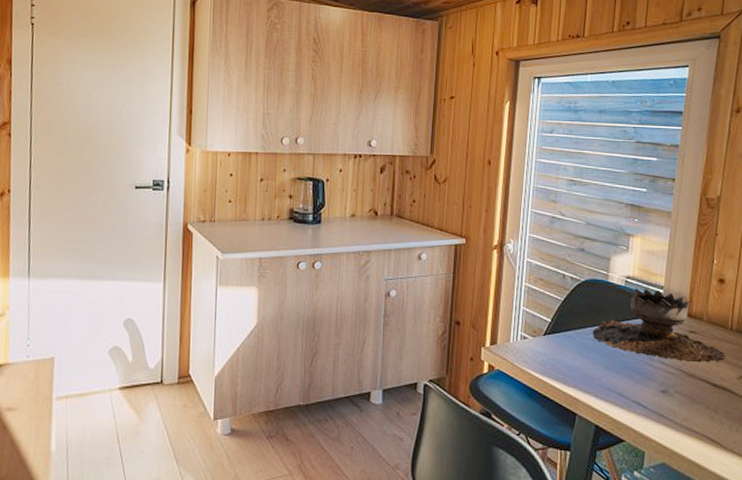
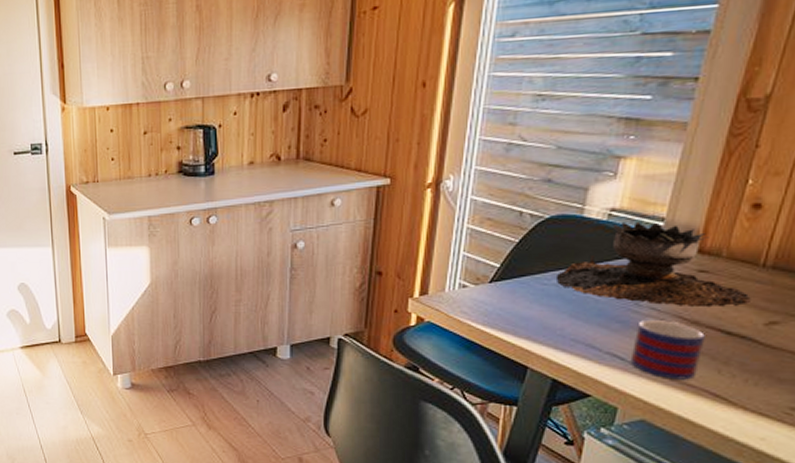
mug: none [650,373,700,426] -> present [630,320,705,380]

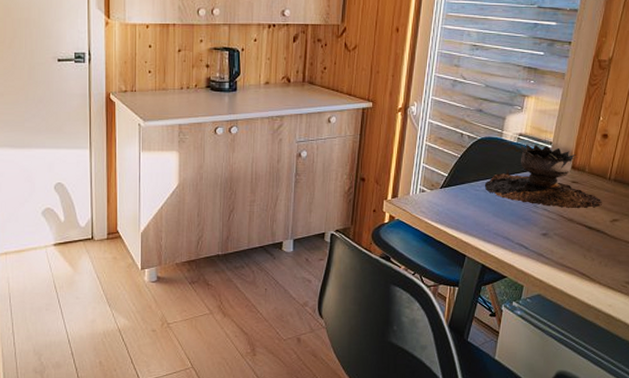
mug: present [630,320,705,380] -> none [531,218,576,263]

